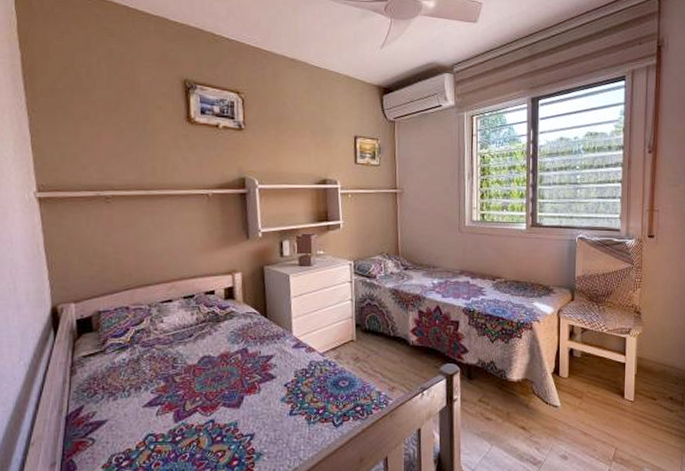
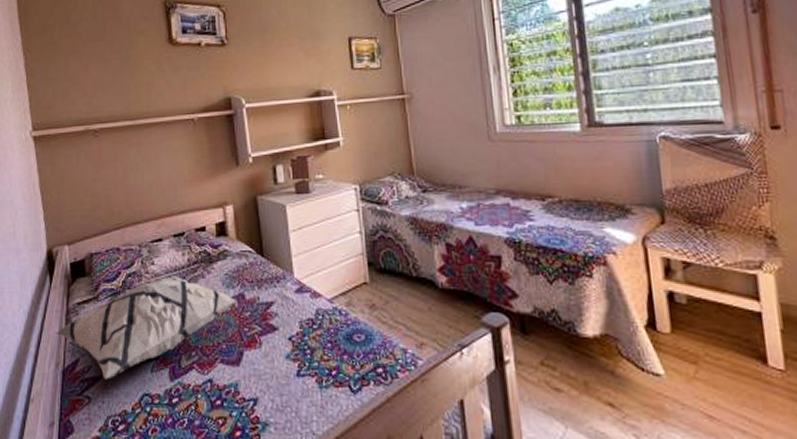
decorative pillow: none [58,332,240,423] -> present [55,276,236,380]

